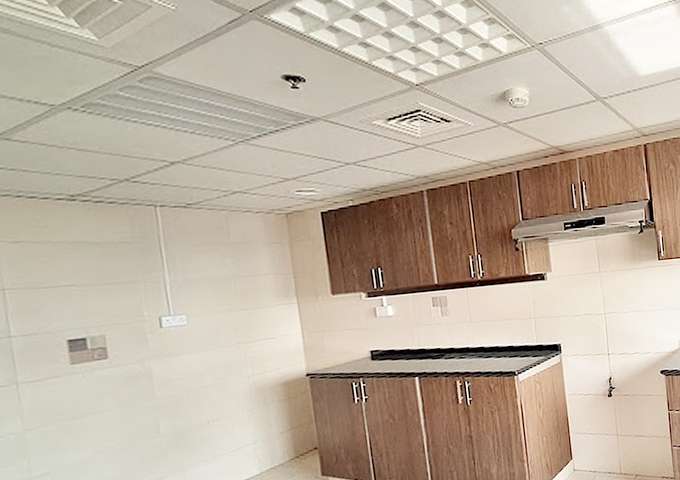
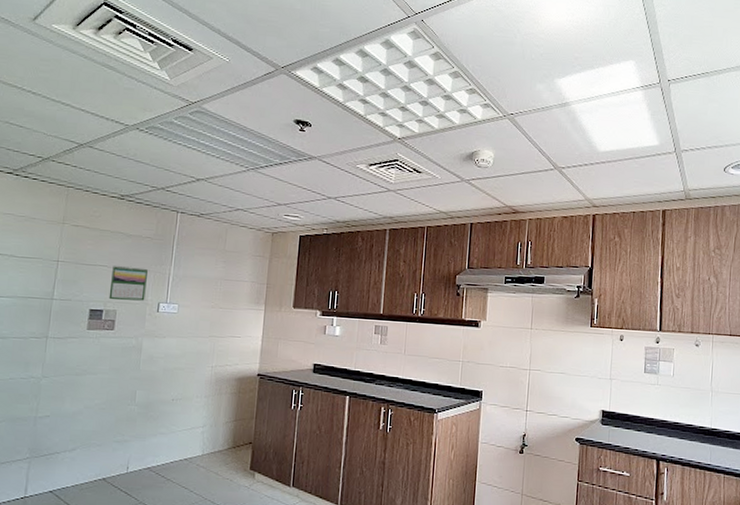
calendar: none [84,279,140,325] -> present [108,265,148,301]

